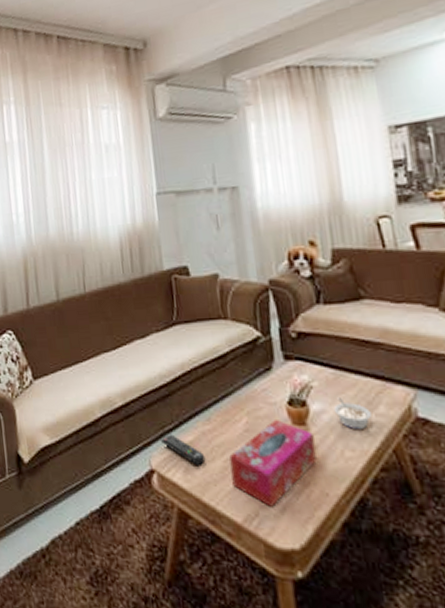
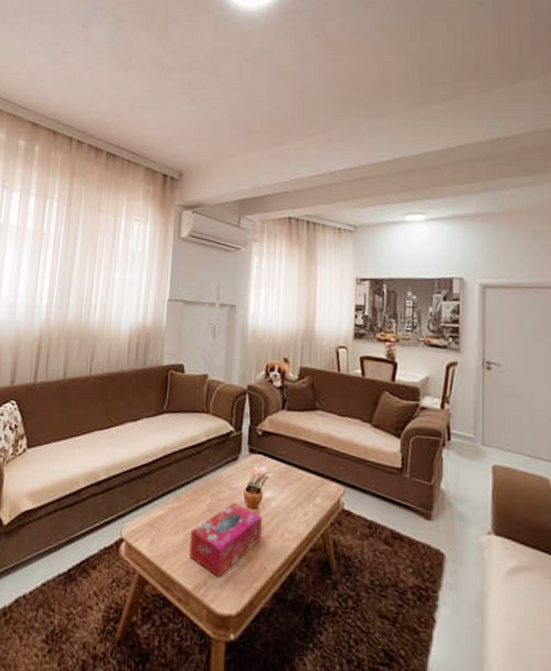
remote control: present [160,434,206,467] -> none [133,508,170,538]
legume: present [333,398,371,429] -> none [281,488,309,516]

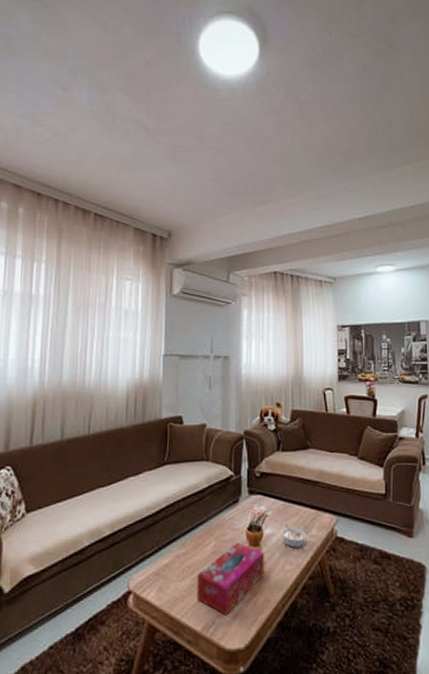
legume: none [281,488,309,516] -> present [280,523,306,548]

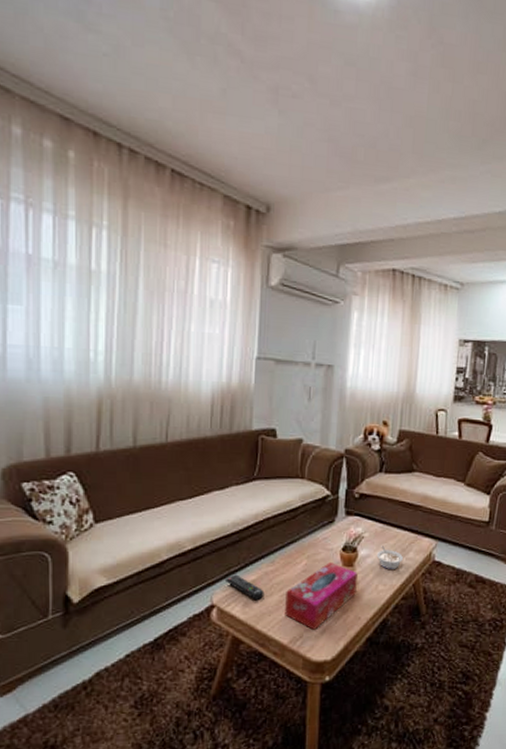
remote control: none [140,558,177,585] -> present [224,574,265,601]

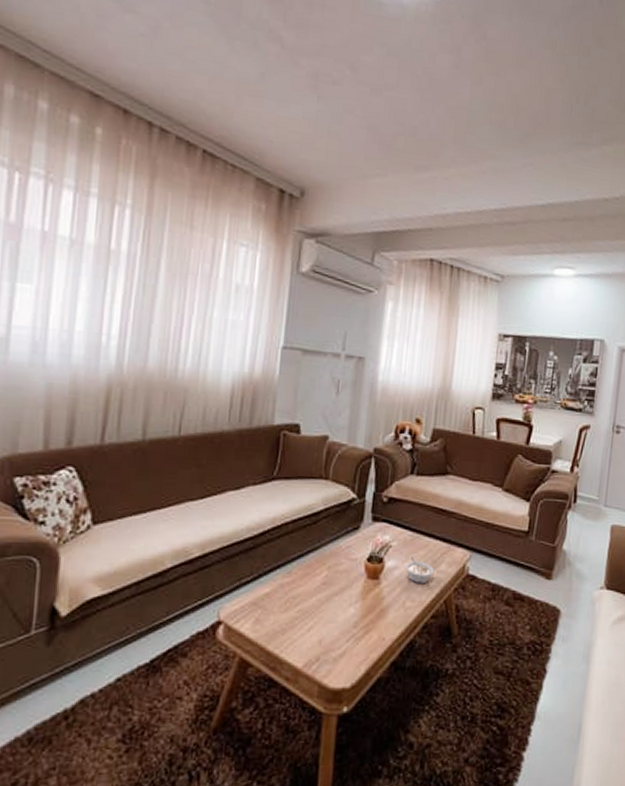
remote control: present [224,574,265,601] -> none [234,586,279,617]
tissue box: present [285,562,358,630] -> none [300,574,383,652]

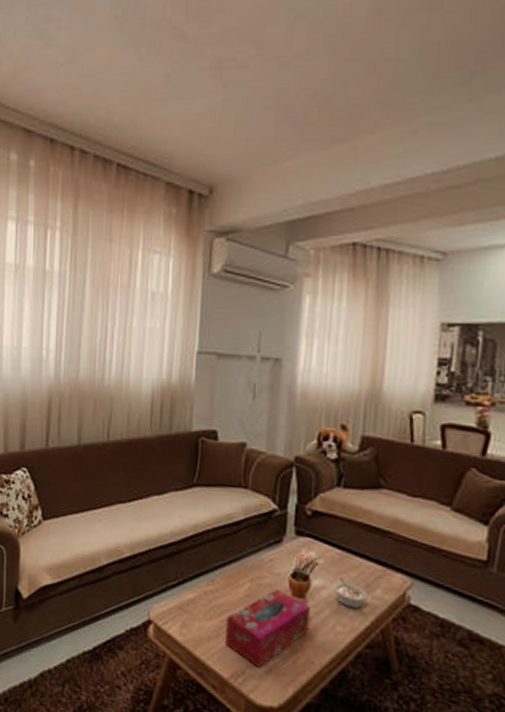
tissue box: none [300,574,383,652] -> present [225,589,310,668]

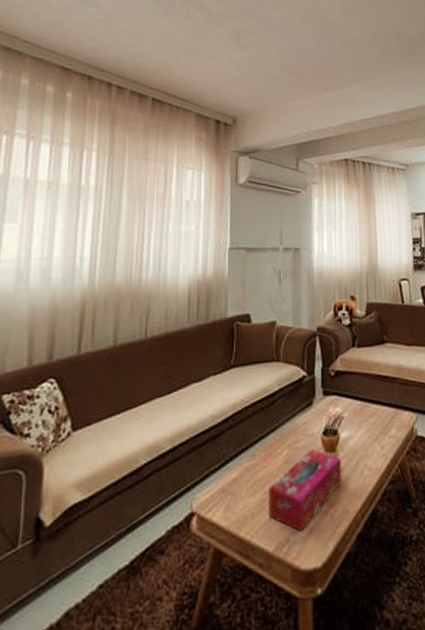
legume: present [333,577,367,608] -> none [358,425,385,451]

